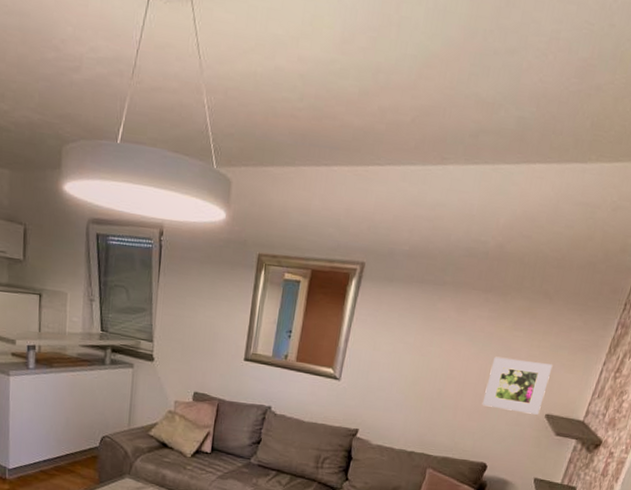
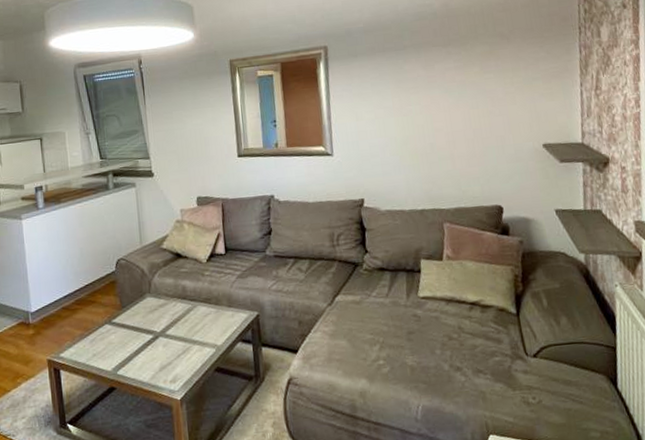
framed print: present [482,356,553,415] -> none [473,96,536,150]

